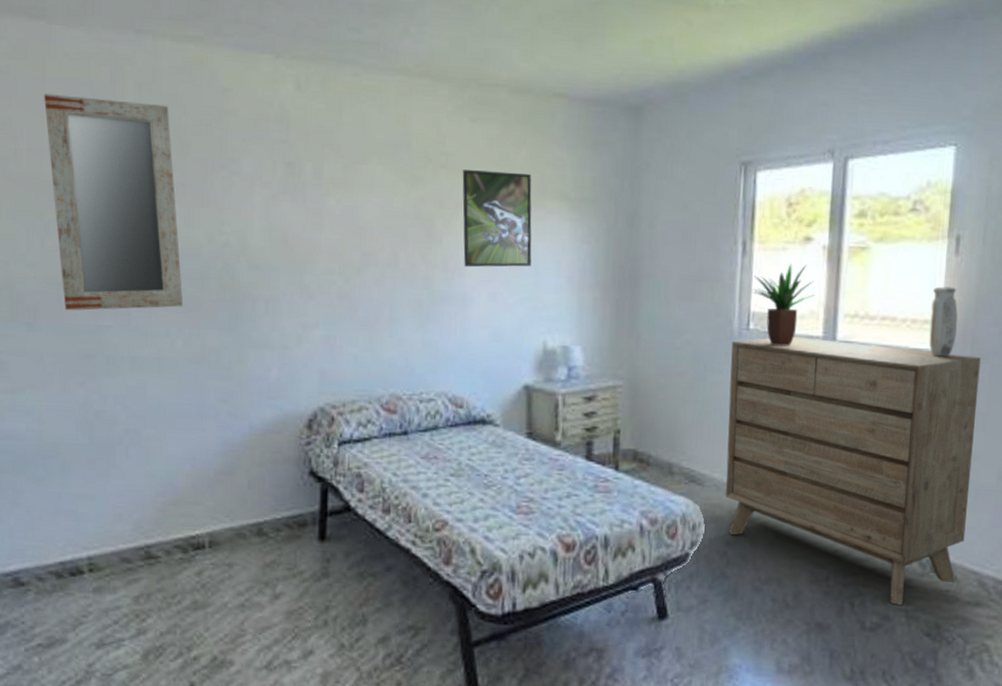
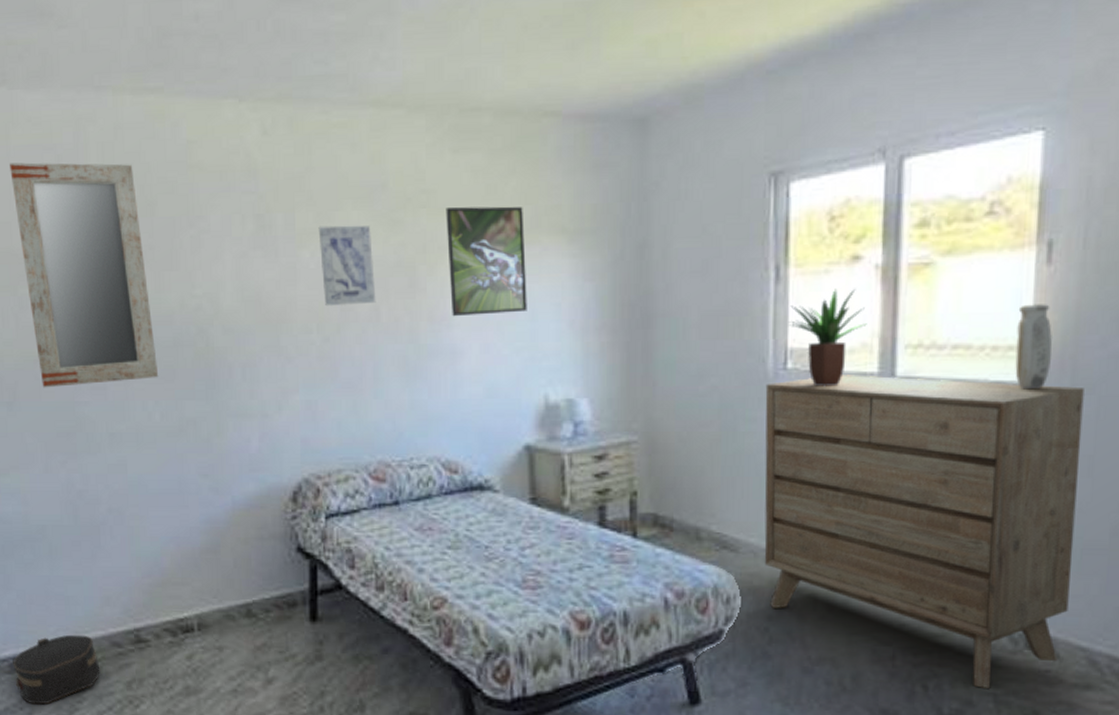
hat box: none [16,550,108,619] -> present [11,634,100,705]
wall art: none [345,177,396,251] -> present [318,225,376,307]

